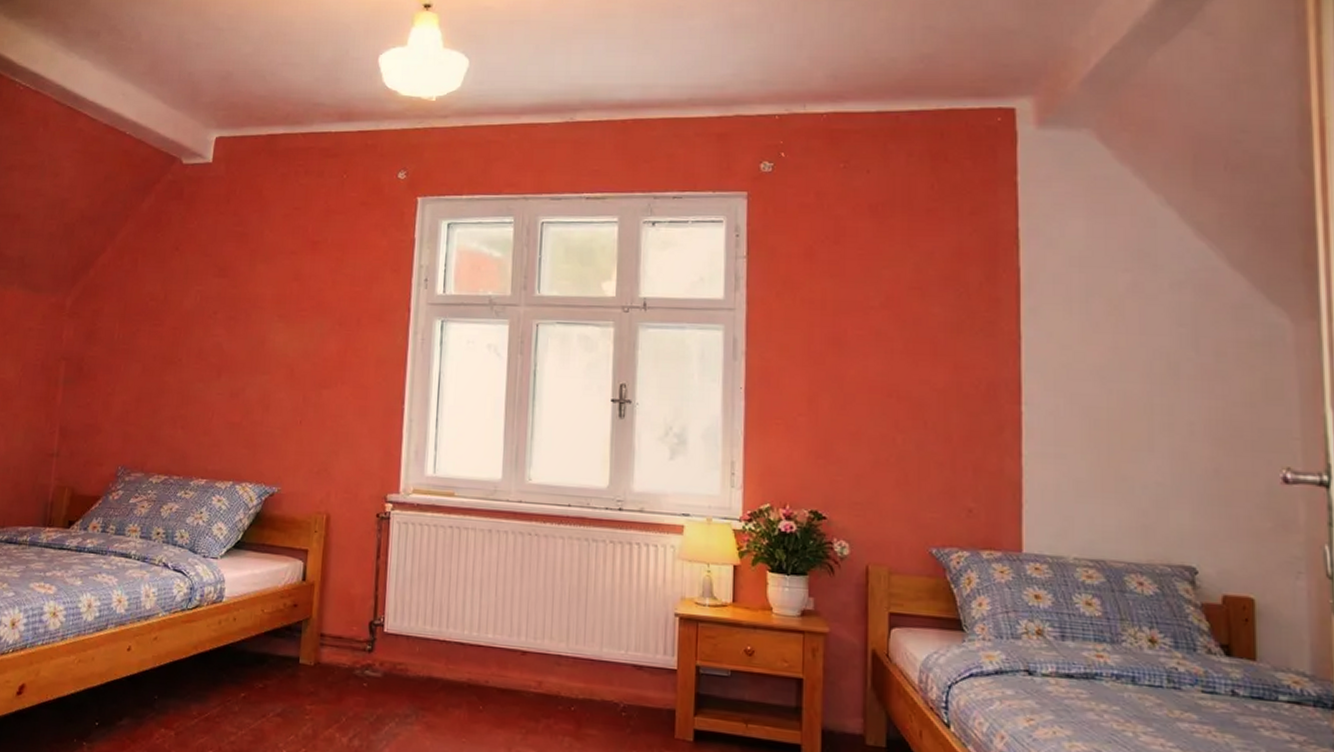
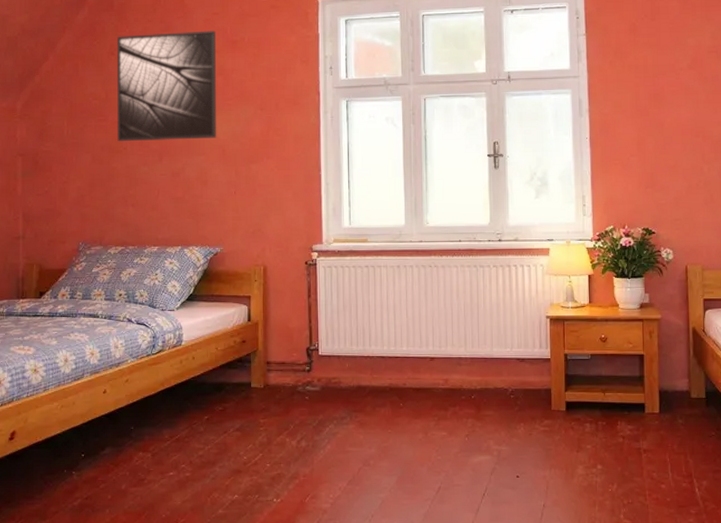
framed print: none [172,227,295,355] -> present [117,30,217,142]

